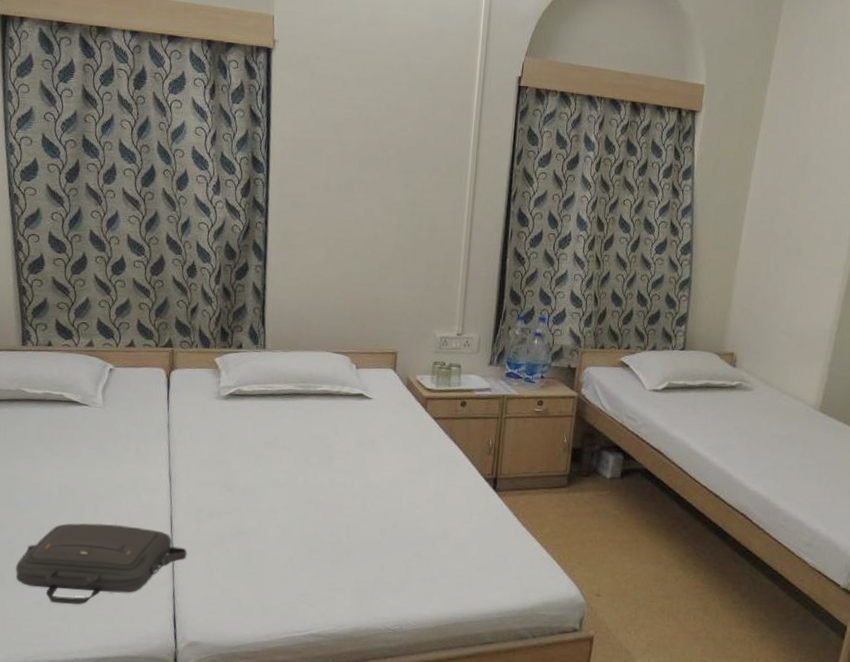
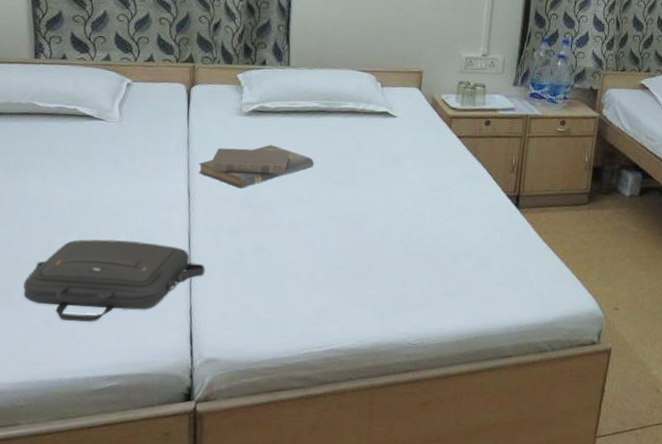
diary: none [179,428,291,472] -> present [198,145,314,188]

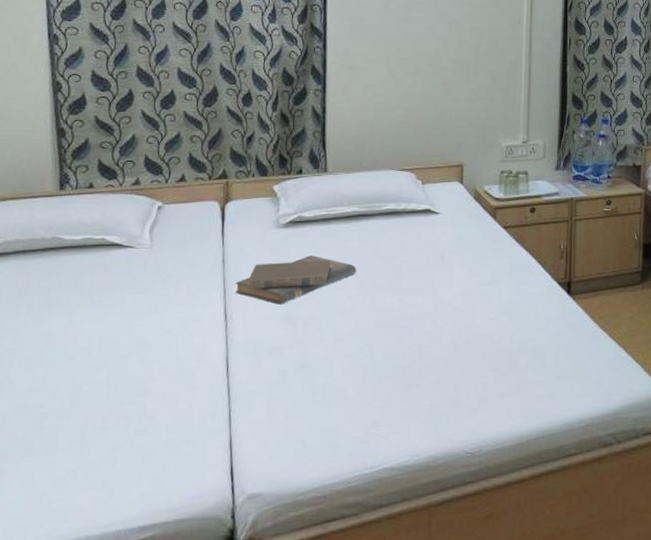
laptop bag: present [23,239,205,322] -> none [47,372,245,469]

